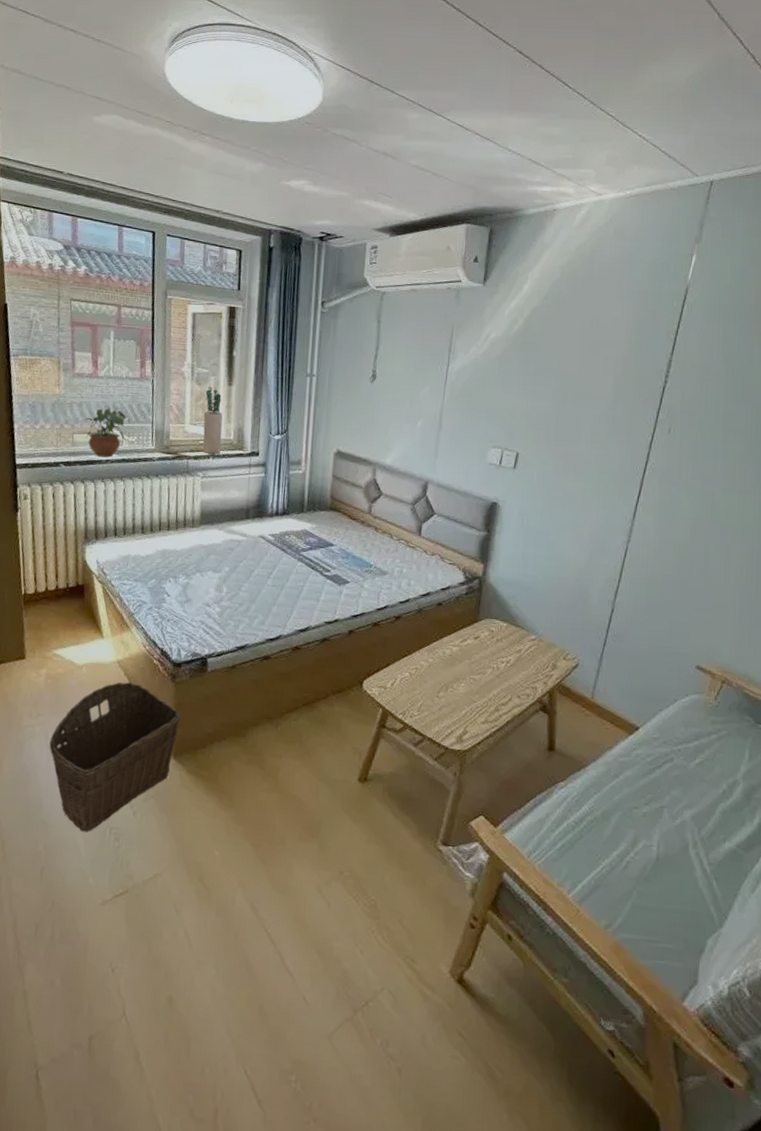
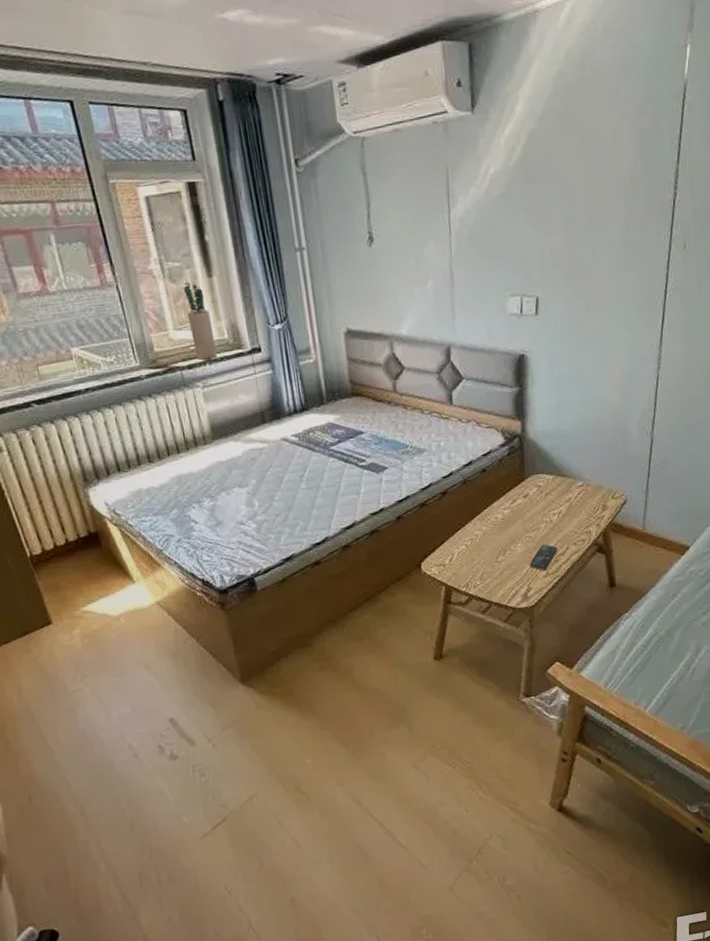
wicker basket: present [49,681,181,832] -> none [103,620,241,778]
potted plant: present [84,405,130,458] -> none [47,325,102,387]
mobile phone: none [469,690,500,718] -> present [529,544,558,572]

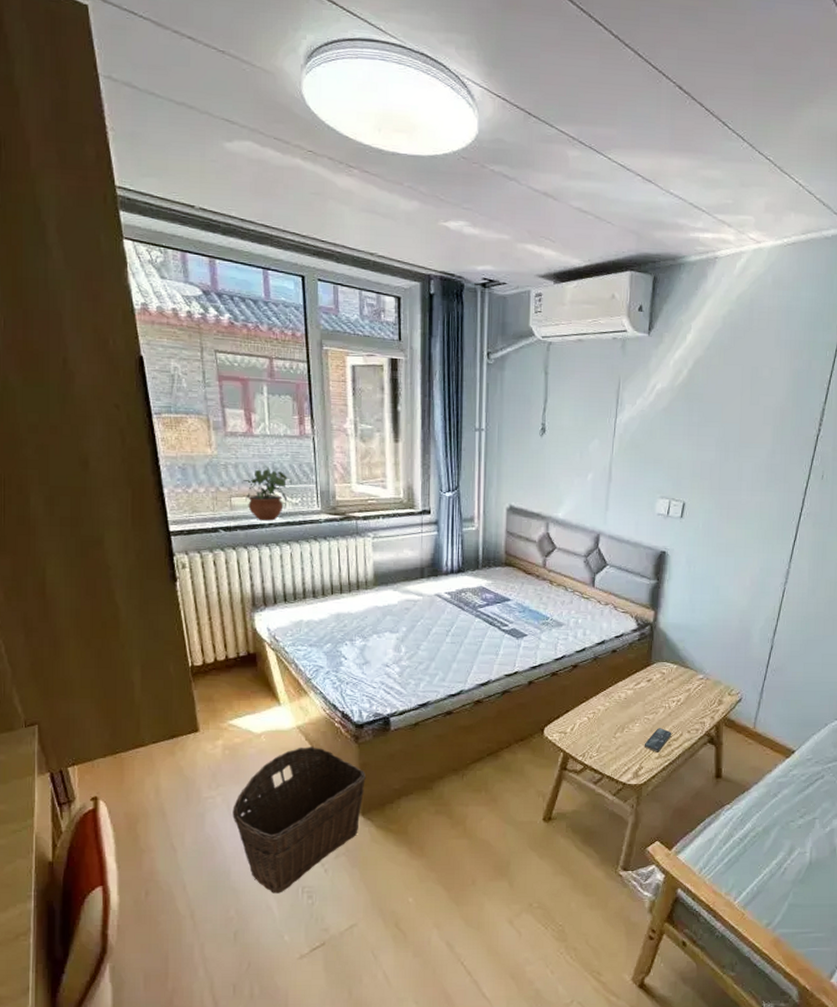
potted plant: none [47,325,102,387] -> present [242,466,292,521]
wicker basket: none [103,620,241,778] -> present [232,747,367,893]
vase: present [183,278,217,360] -> none [370,440,391,514]

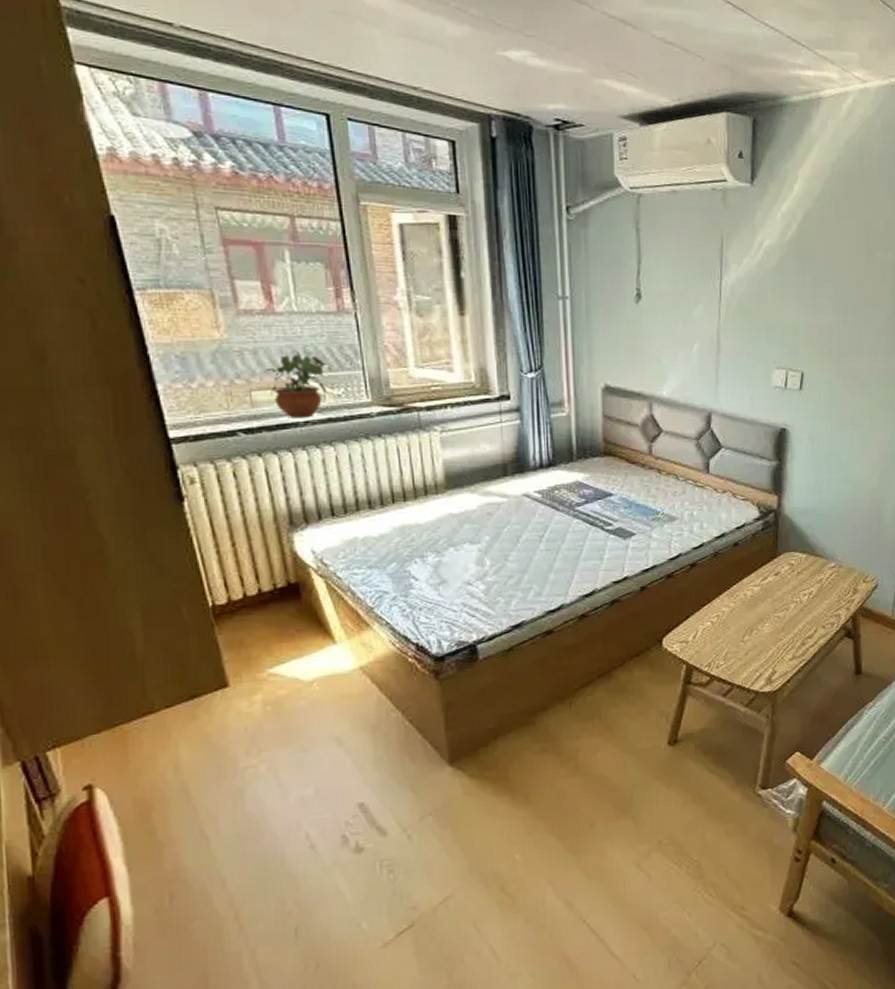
wicker basket: present [232,747,367,893] -> none [281,689,453,874]
mobile phone: present [644,728,672,754] -> none [775,625,806,655]

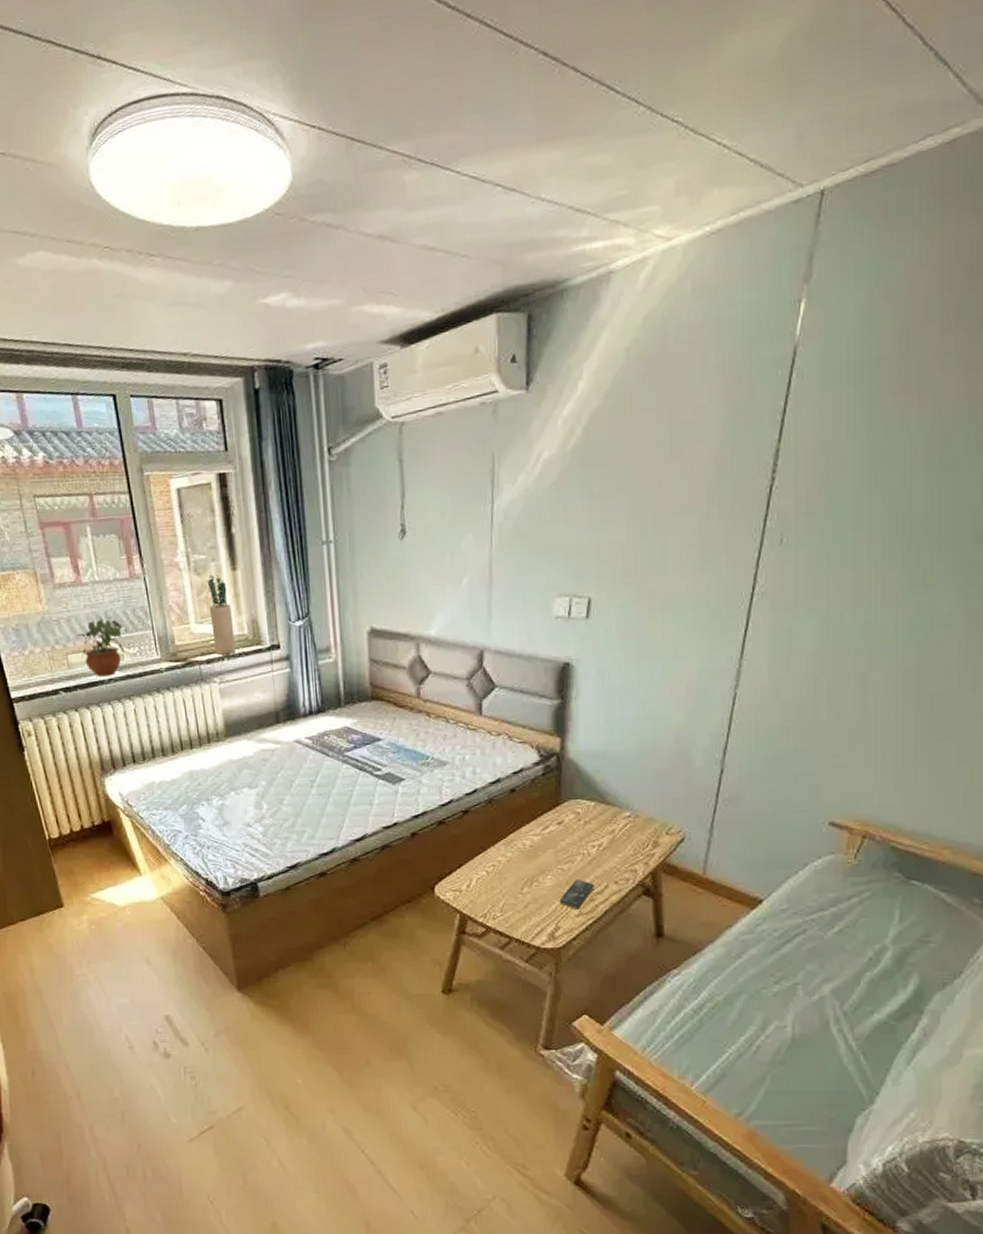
vase: none [430,314,461,402] -> present [207,571,236,655]
mobile phone: none [775,625,806,655] -> present [559,879,595,911]

